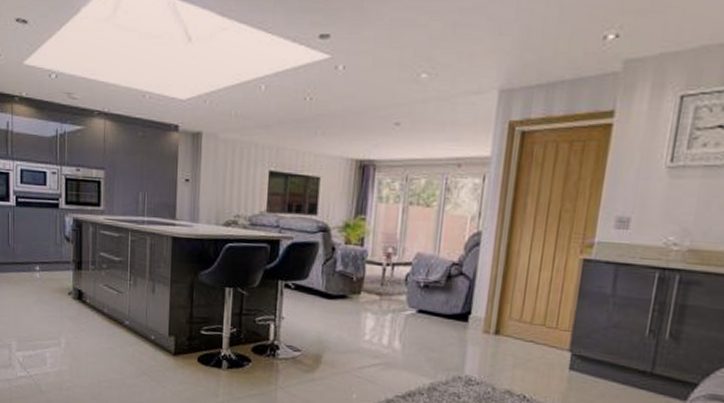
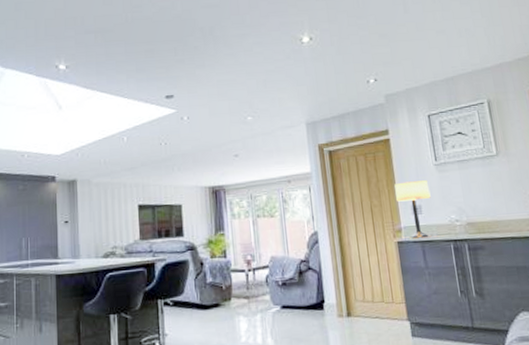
table lamp: none [598,184,650,260] -> present [394,180,431,239]

